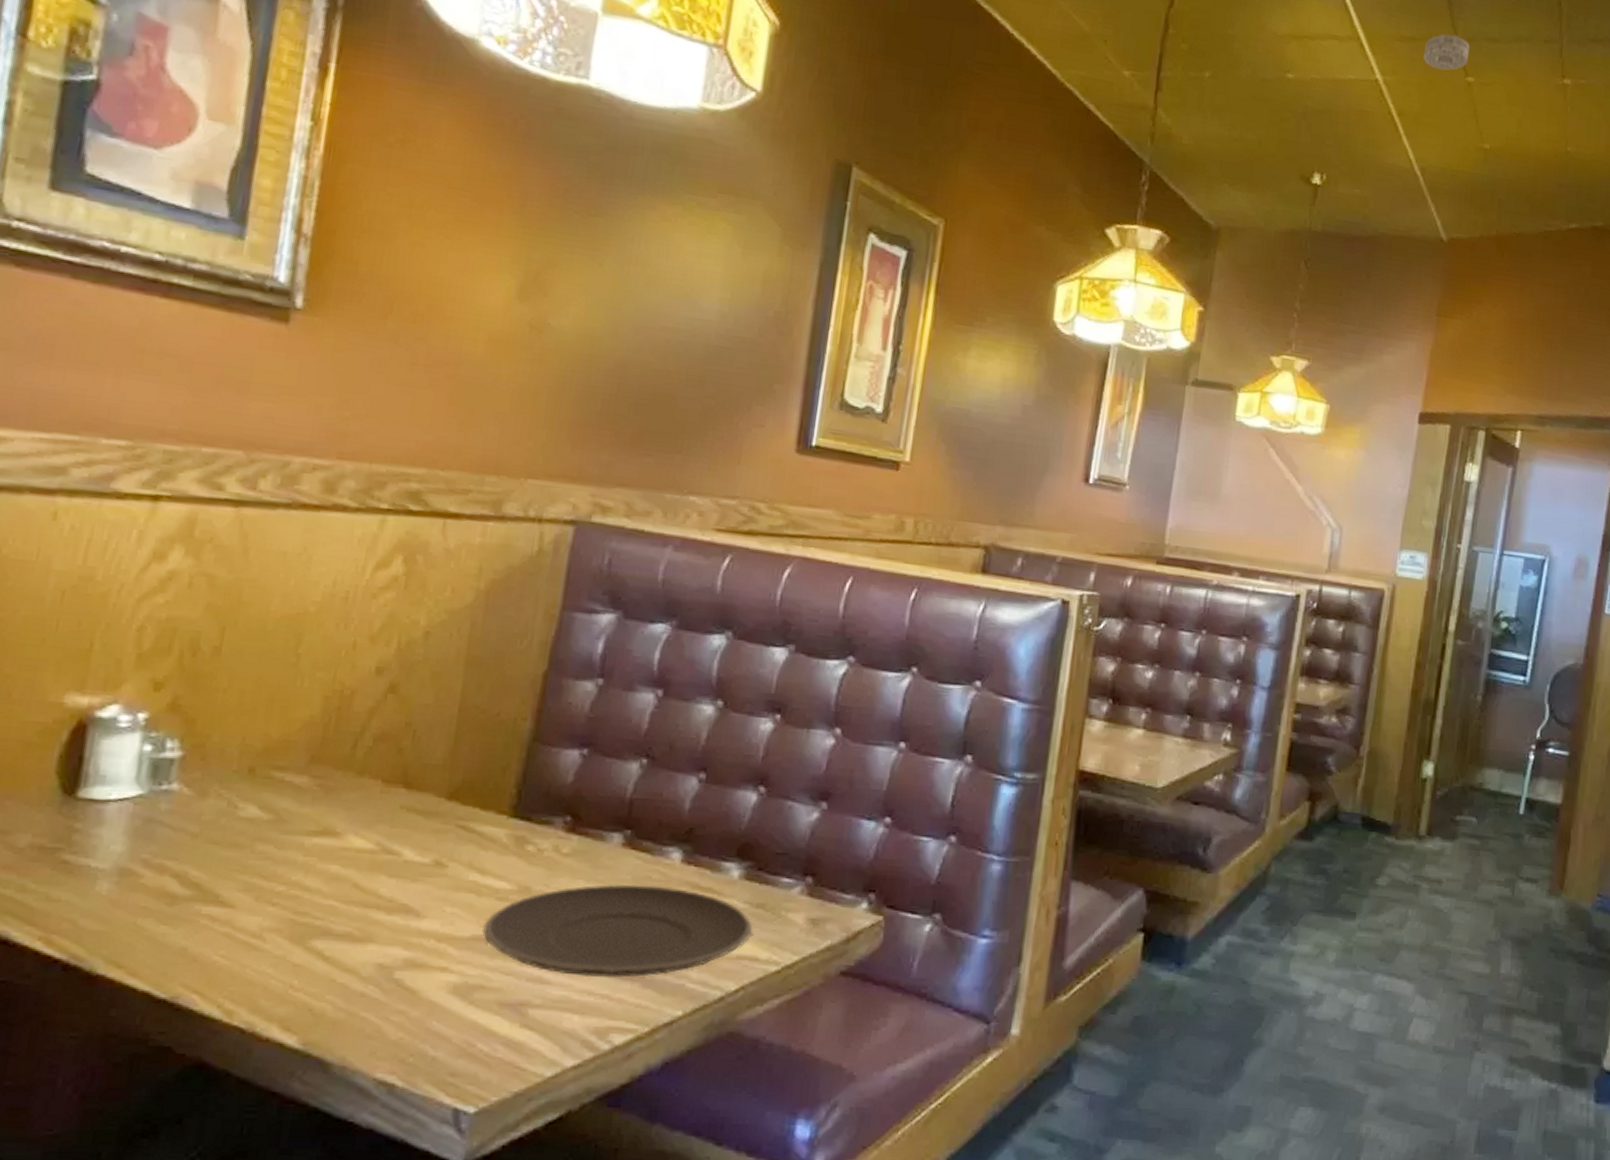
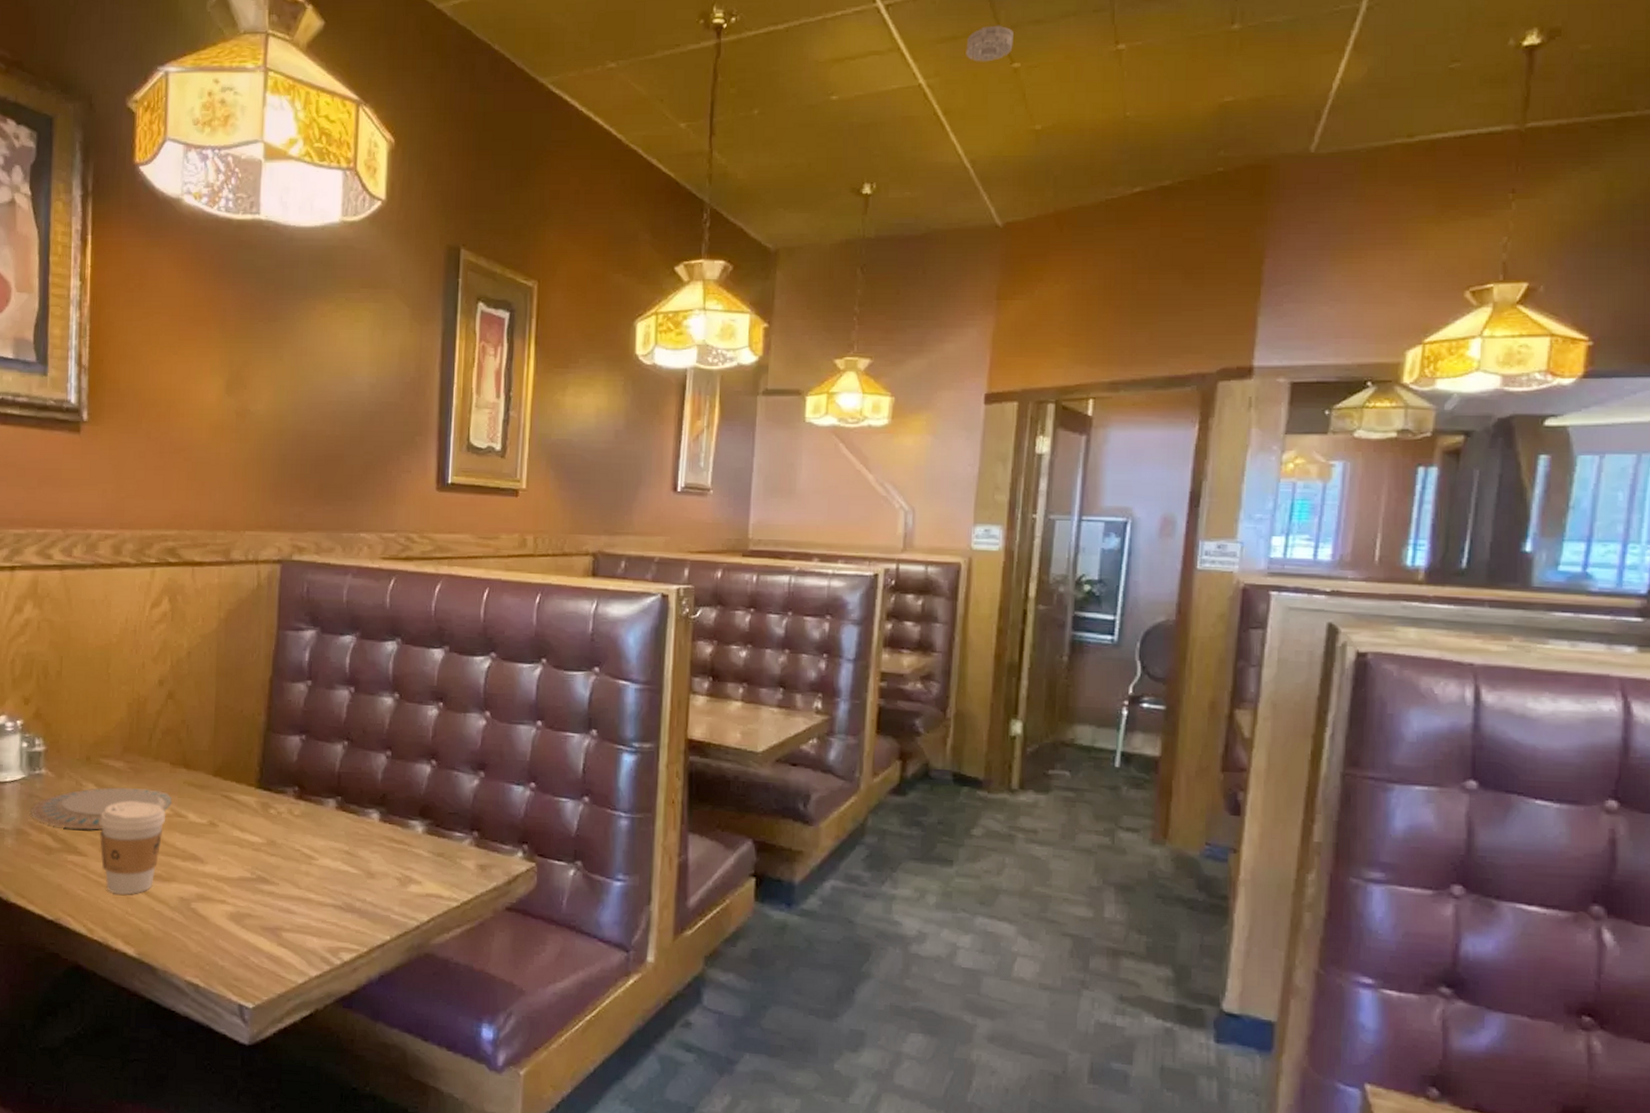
plate: none [146,811,380,871] -> present [31,787,172,830]
coffee cup: none [257,830,369,962] -> present [99,800,166,895]
plate: present [482,884,753,978] -> none [246,838,437,910]

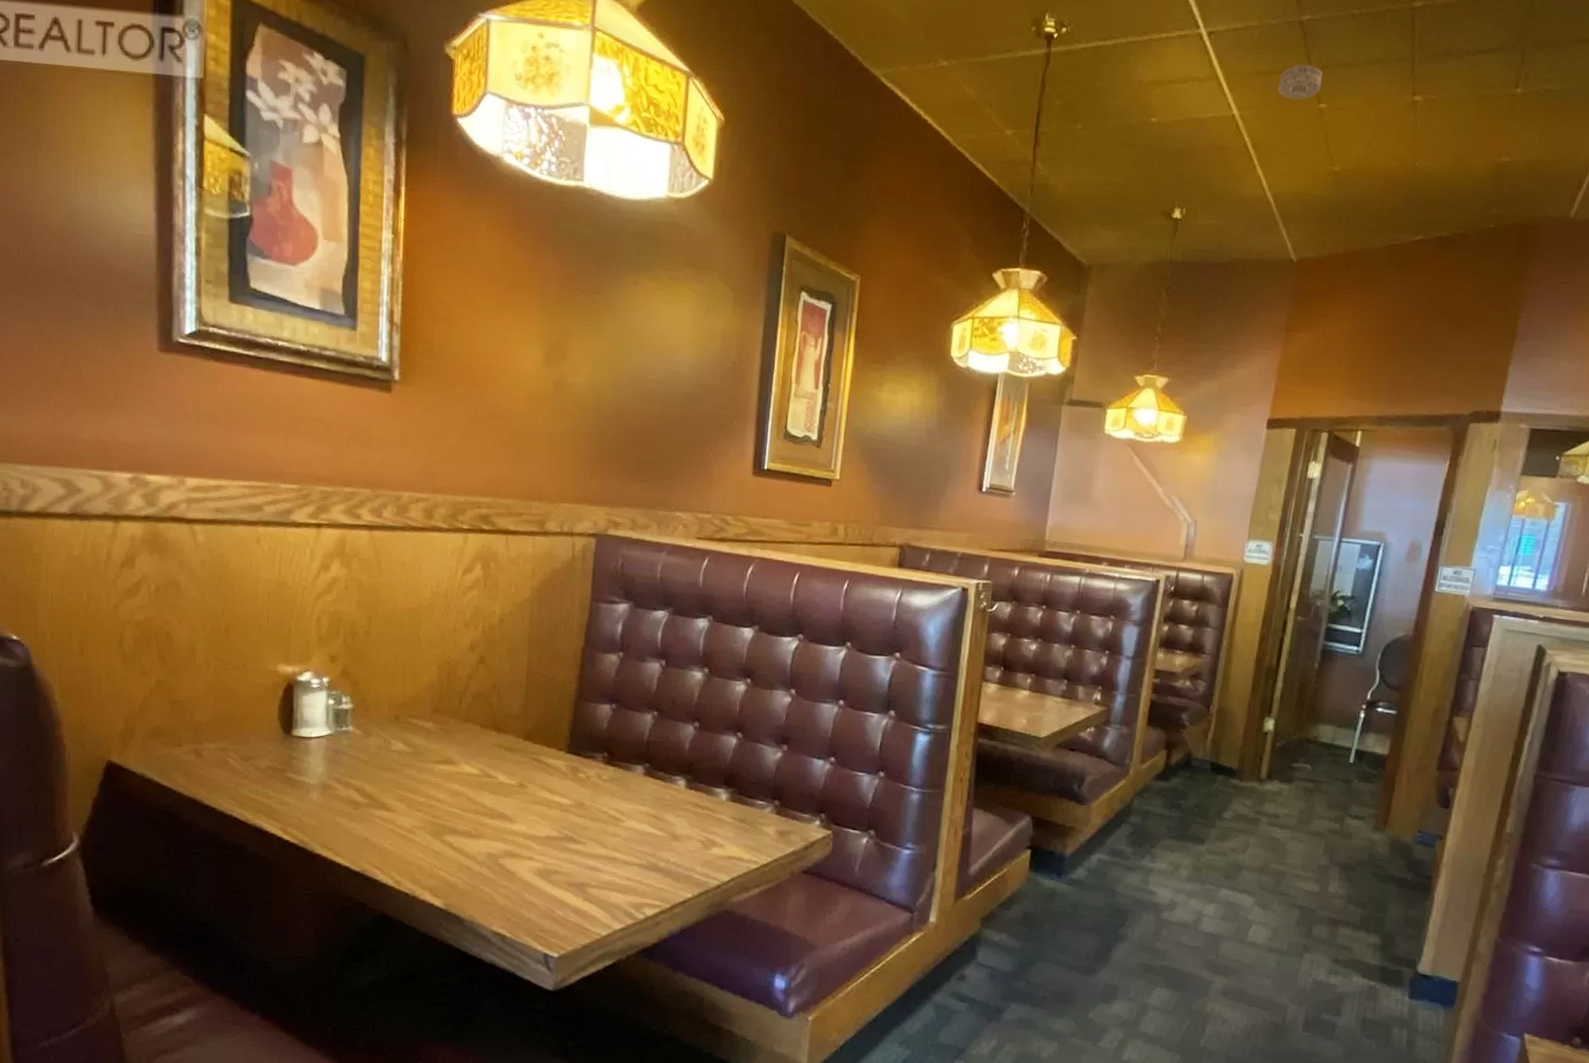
plate: present [31,787,172,830] -> none [337,746,482,787]
coffee cup: present [99,800,166,895] -> none [408,760,476,850]

